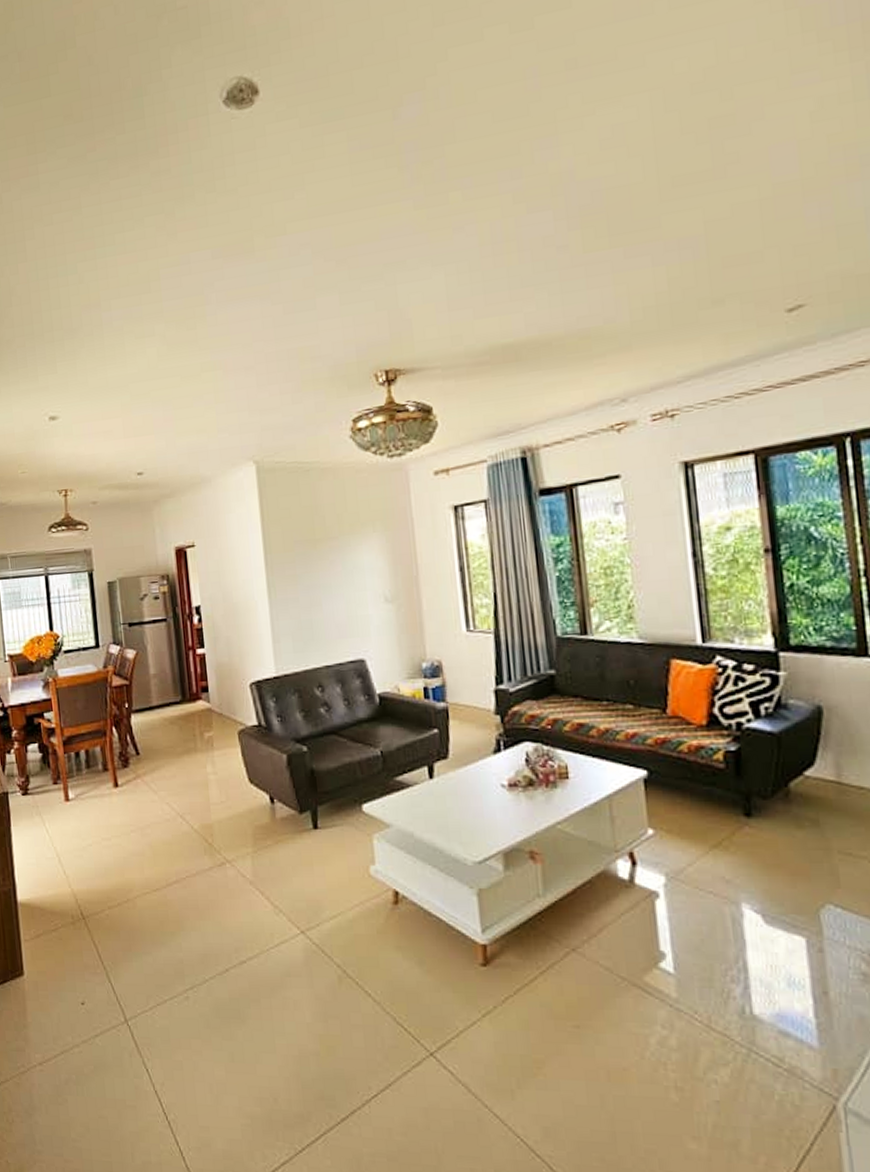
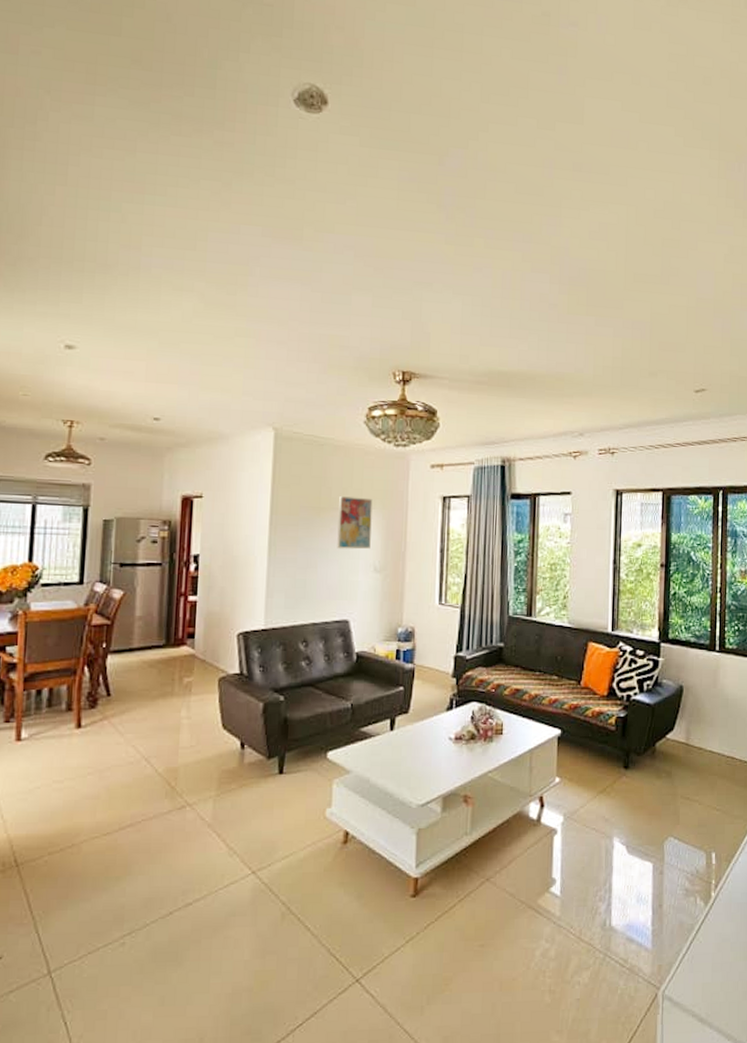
wall art: none [334,521,377,582] -> present [337,496,373,549]

